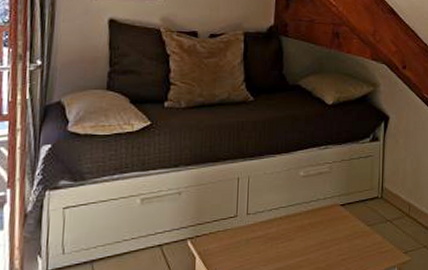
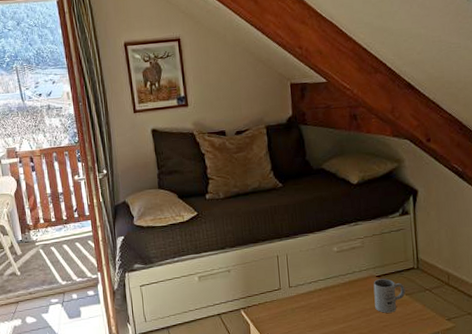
mug: none [335,207,367,245] -> present [373,278,406,313]

